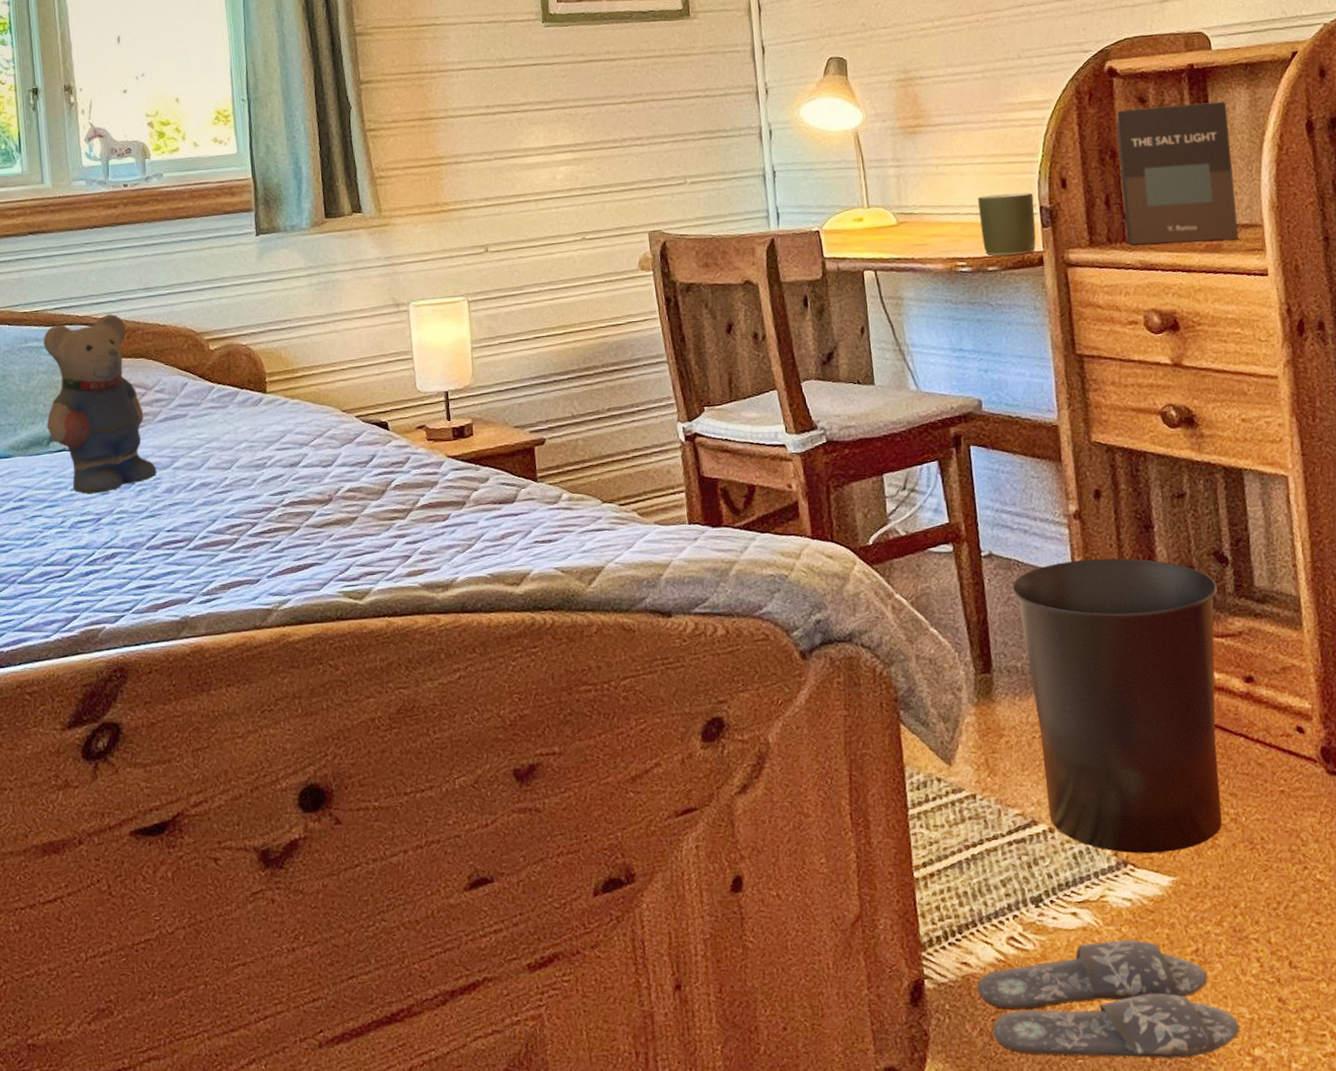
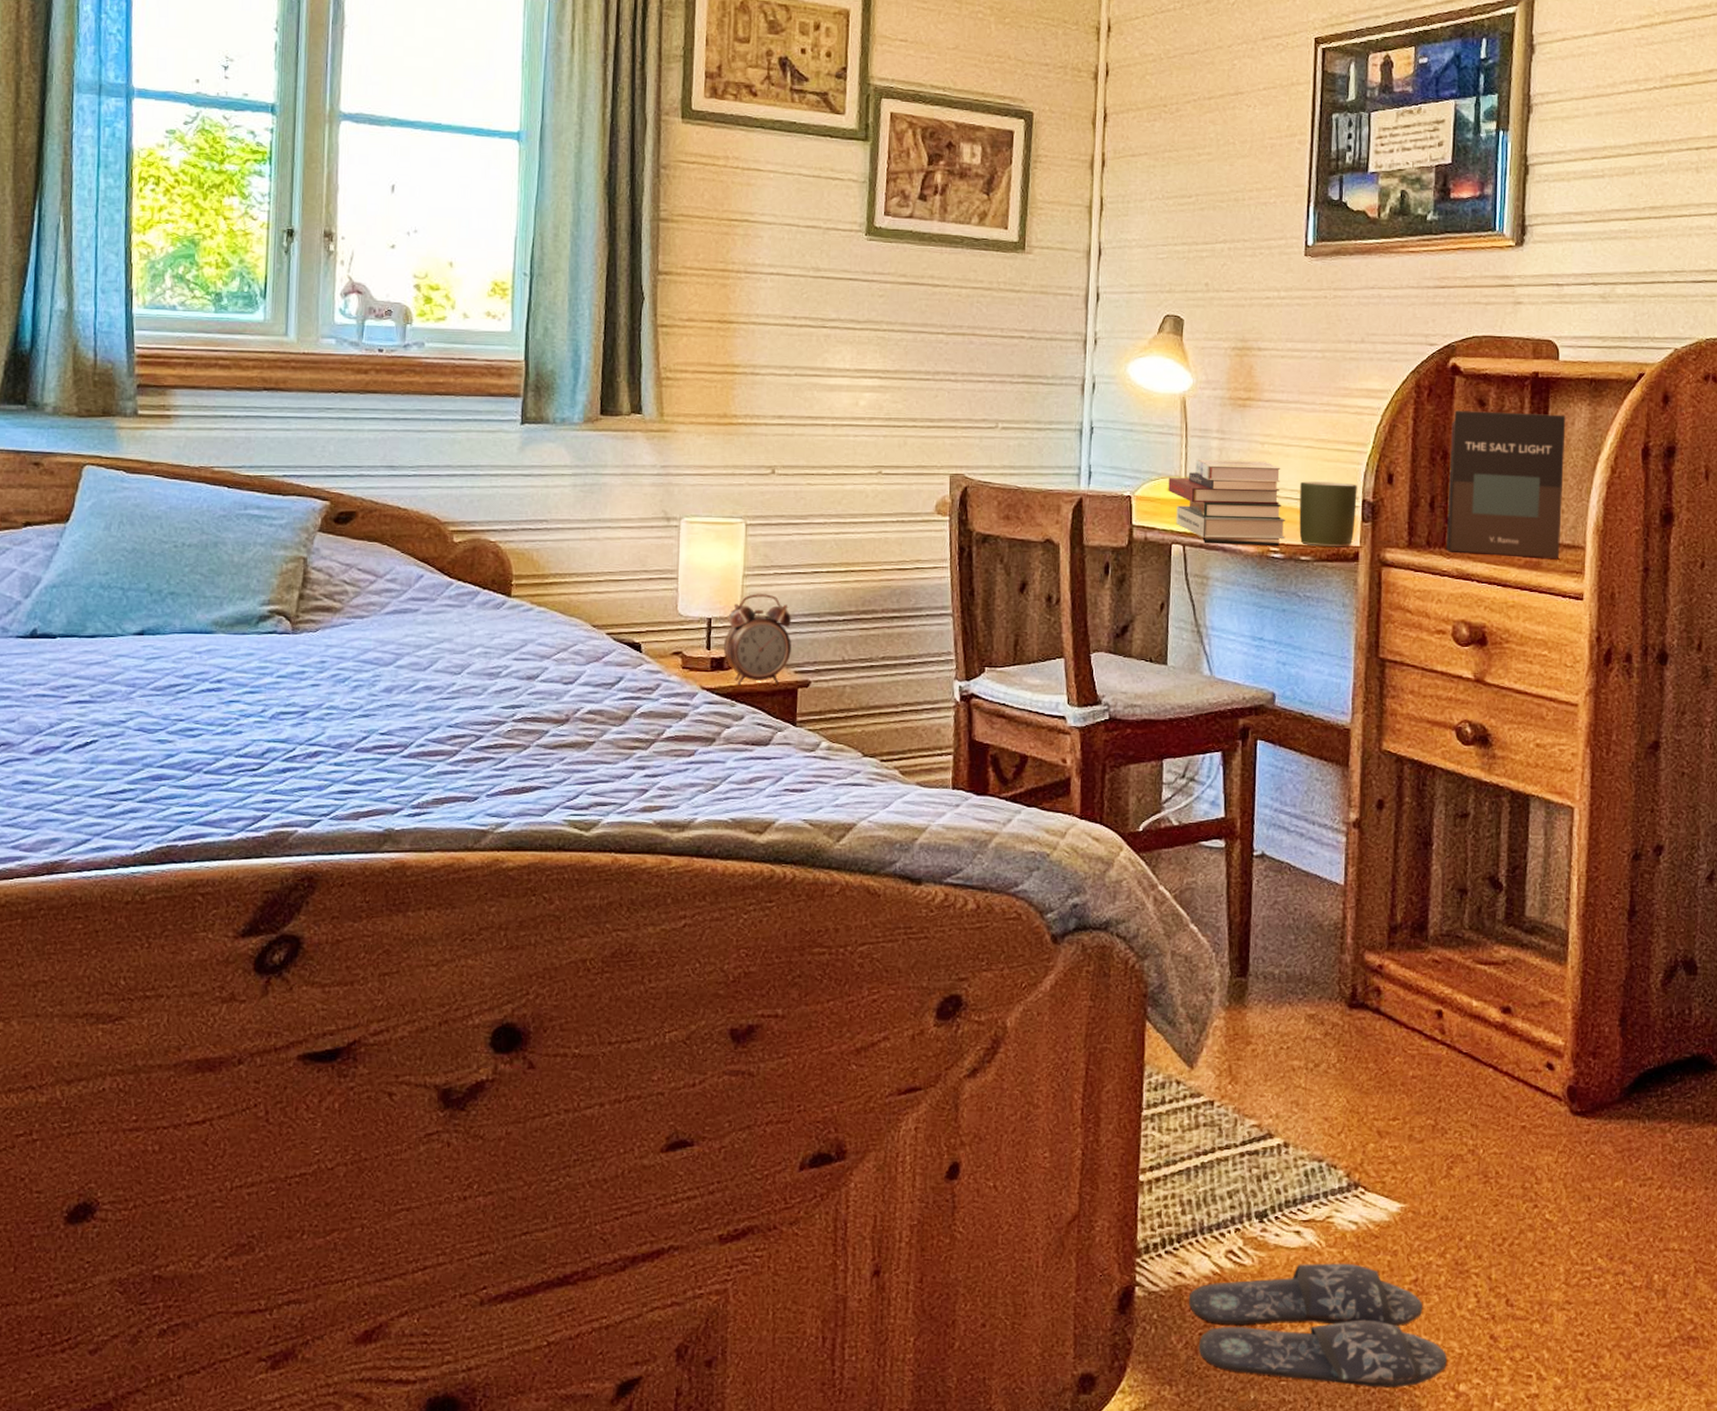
teddy bear: present [43,314,157,494] -> none [258,490,377,685]
alarm clock: none [461,363,524,450] -> present [723,594,792,685]
books: none [852,181,971,267] -> present [1168,459,1286,547]
waste bin: present [1012,558,1222,854] -> none [1280,871,1487,1178]

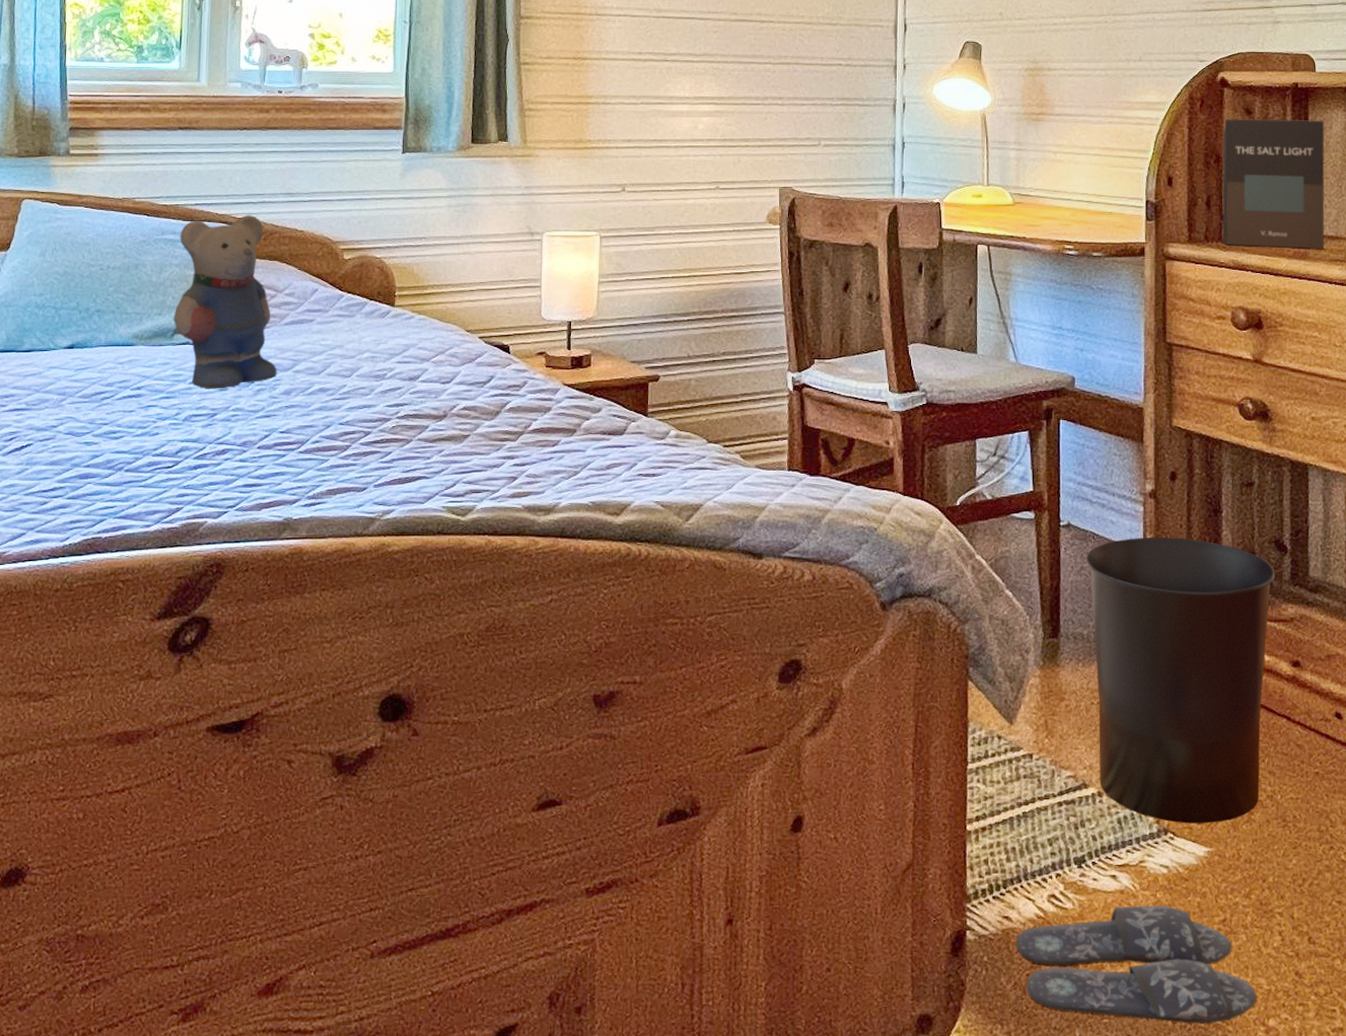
teddy bear: none [258,490,377,685] -> present [173,215,277,389]
alarm clock: present [723,594,792,685] -> none [582,298,642,381]
books: present [1168,459,1286,547] -> none [973,168,1079,245]
waste bin: none [1280,871,1487,1178] -> present [1086,538,1274,824]
mug: present [1299,481,1357,547] -> none [1090,185,1141,244]

